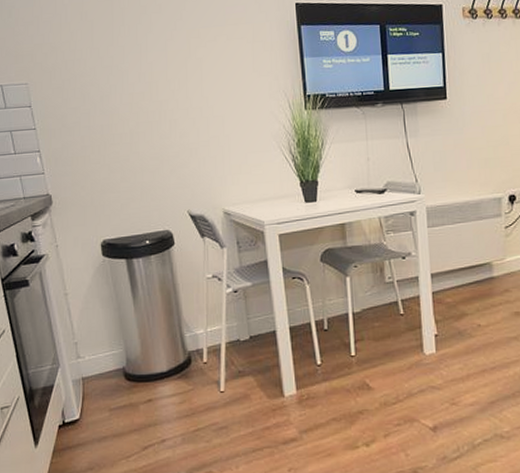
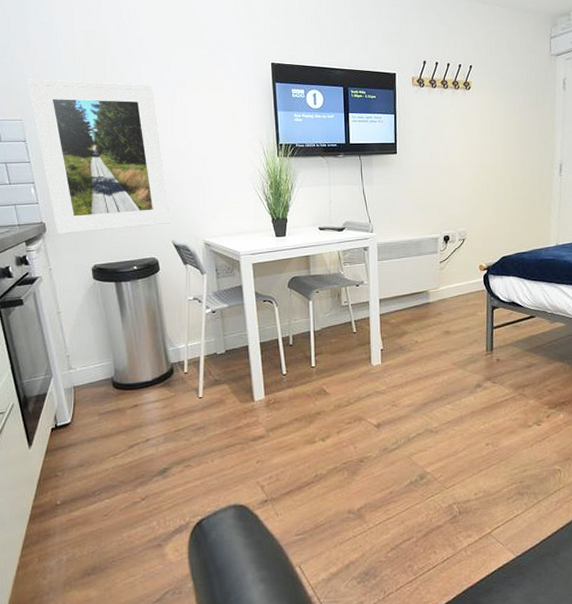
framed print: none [33,37,187,207] -> present [28,79,172,234]

